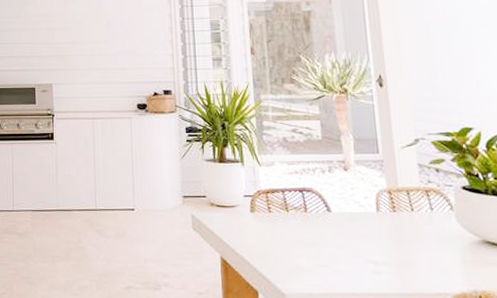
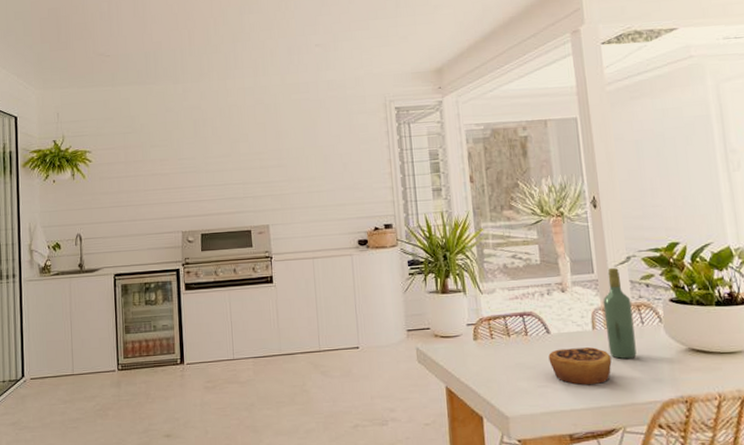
pastry: none [329,229,397,270] -> present [548,347,612,386]
wine bottle: none [388,149,425,245] -> present [603,267,637,359]

